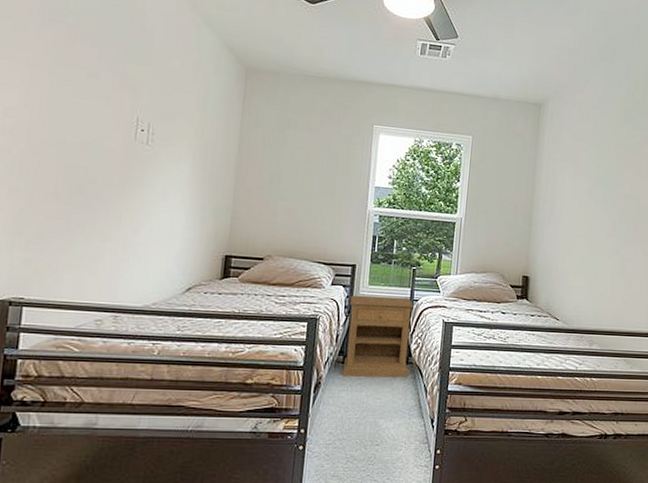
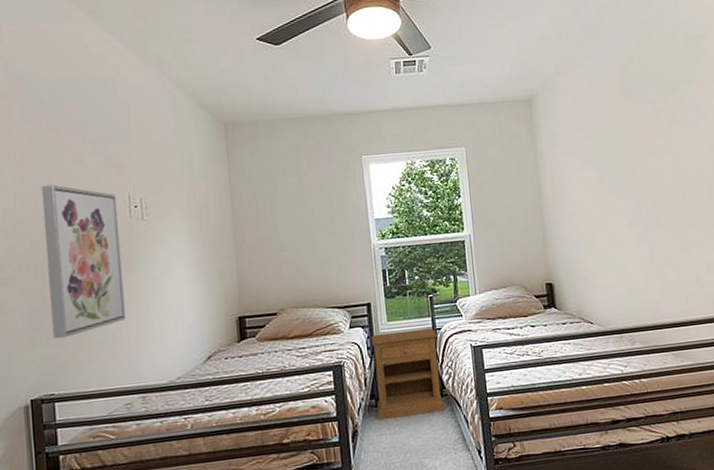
wall art: none [33,91,125,246] -> present [41,184,126,339]

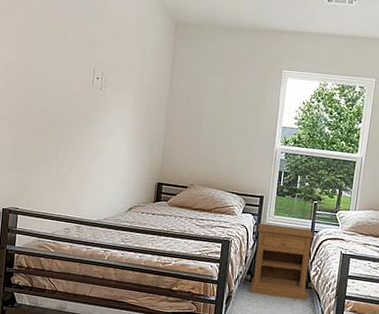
wall art: present [41,184,126,339] -> none [24,49,85,169]

